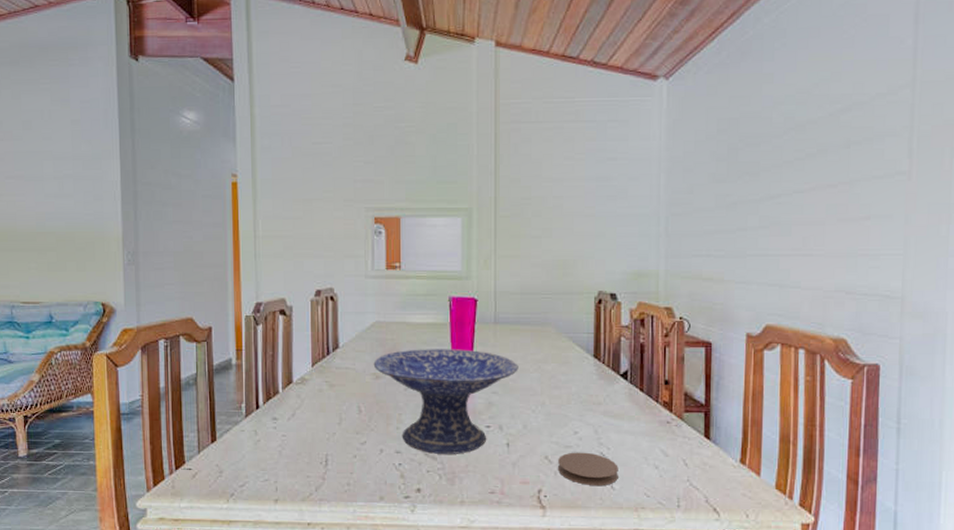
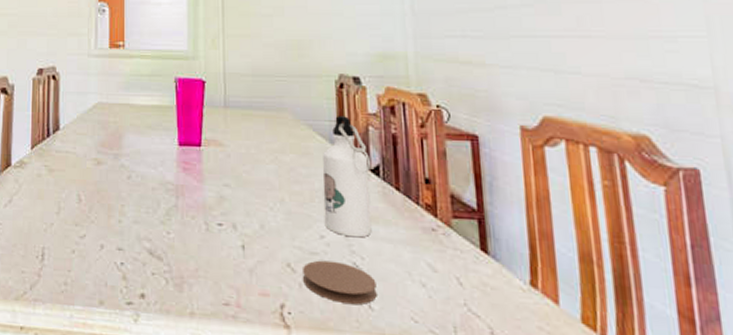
decorative bowl: present [373,349,519,454] -> none [95,133,253,255]
water bottle: none [580,329,620,432] -> present [323,116,372,238]

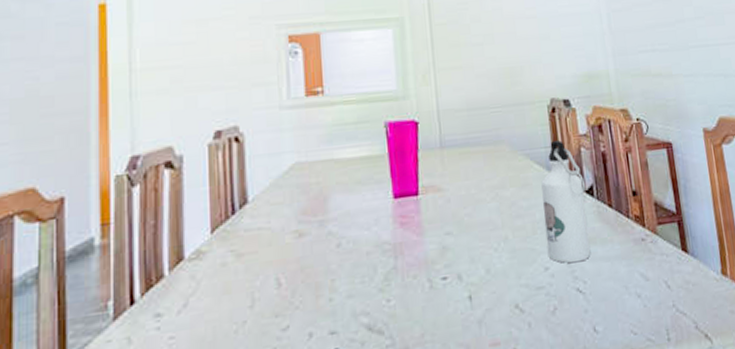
coaster: present [303,260,377,305] -> none [531,291,600,334]

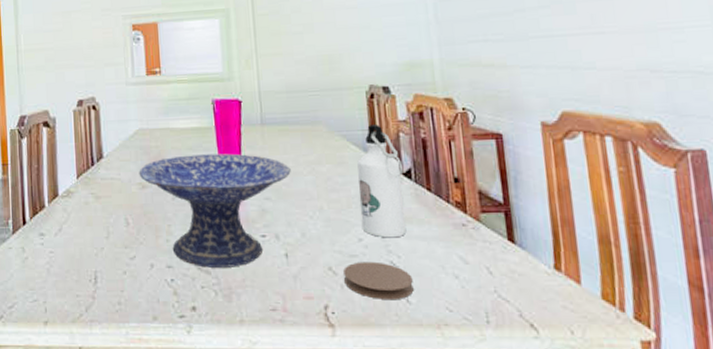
decorative bowl: none [294,184,473,327] -> present [138,153,291,268]
coaster: none [531,291,600,334] -> present [343,261,414,301]

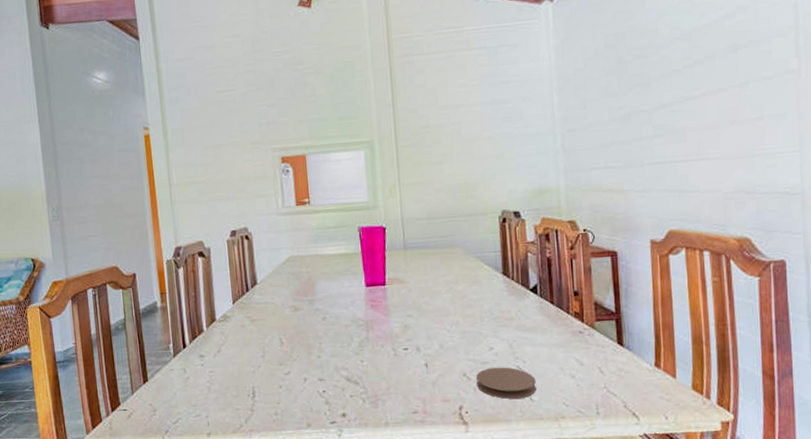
decorative bowl: present [138,153,291,268] -> none [291,276,431,379]
water bottle: present [357,125,407,238] -> none [490,246,532,346]

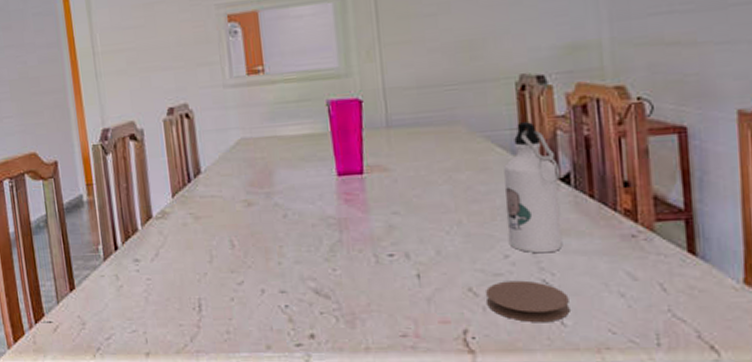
water bottle: none [490,246,532,346] -> present [504,122,563,254]

